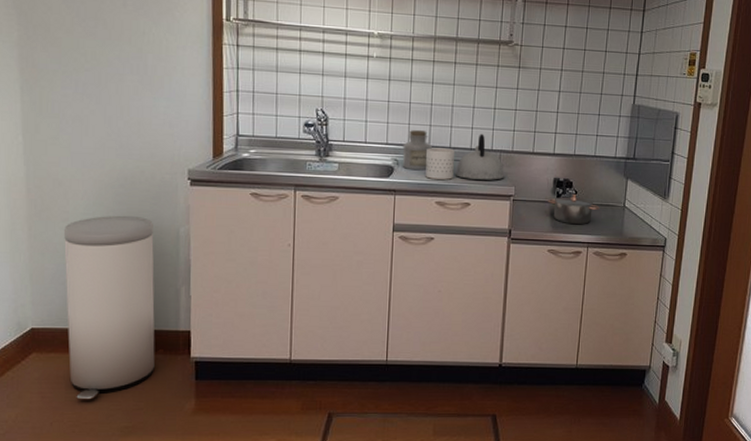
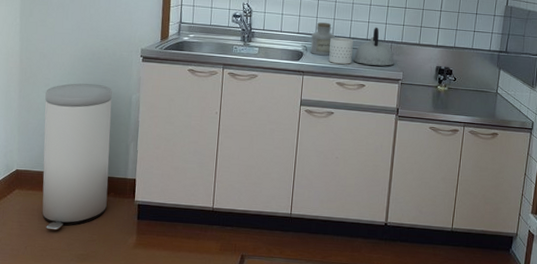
cooking pot: present [548,193,600,225] -> none [430,80,475,107]

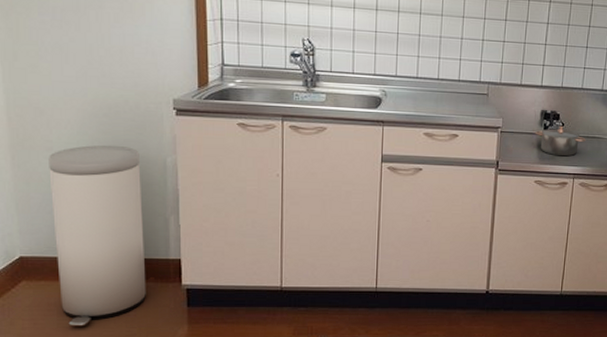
jar: present [310,22,335,56] -> none [390,61,420,102]
mug: present [329,37,354,65] -> none [414,79,444,112]
kettle: present [353,27,394,66] -> none [443,65,492,112]
cooking pot: none [430,80,475,107] -> present [535,125,586,157]

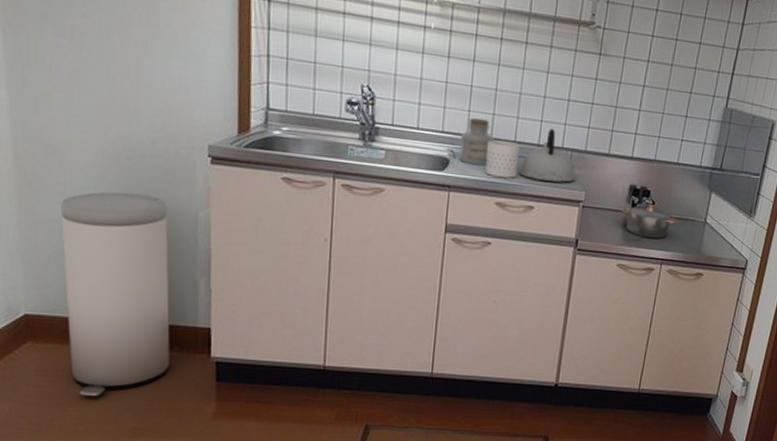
jar: none [390,61,420,102] -> present [459,118,494,166]
mug: none [414,79,444,112] -> present [485,140,521,178]
kettle: none [443,65,492,112] -> present [518,128,575,183]

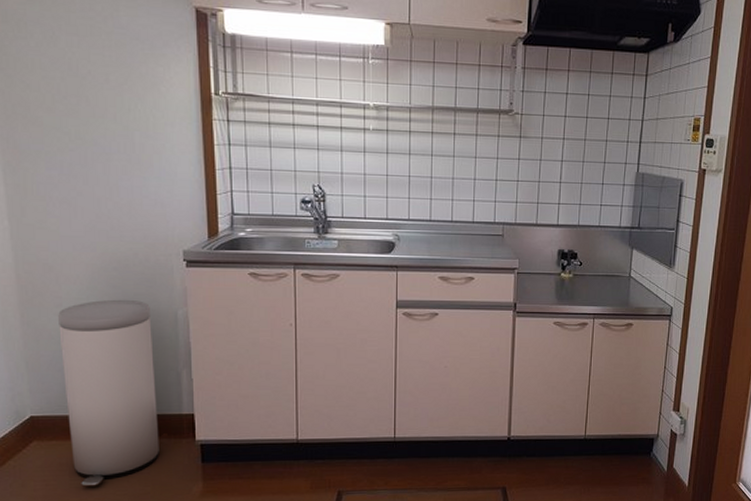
jar: present [459,118,494,166] -> none [403,204,433,246]
mug: present [485,140,521,178] -> none [428,222,458,255]
kettle: present [518,128,575,183] -> none [457,206,508,253]
cooking pot: present [621,203,678,239] -> none [552,264,605,296]

